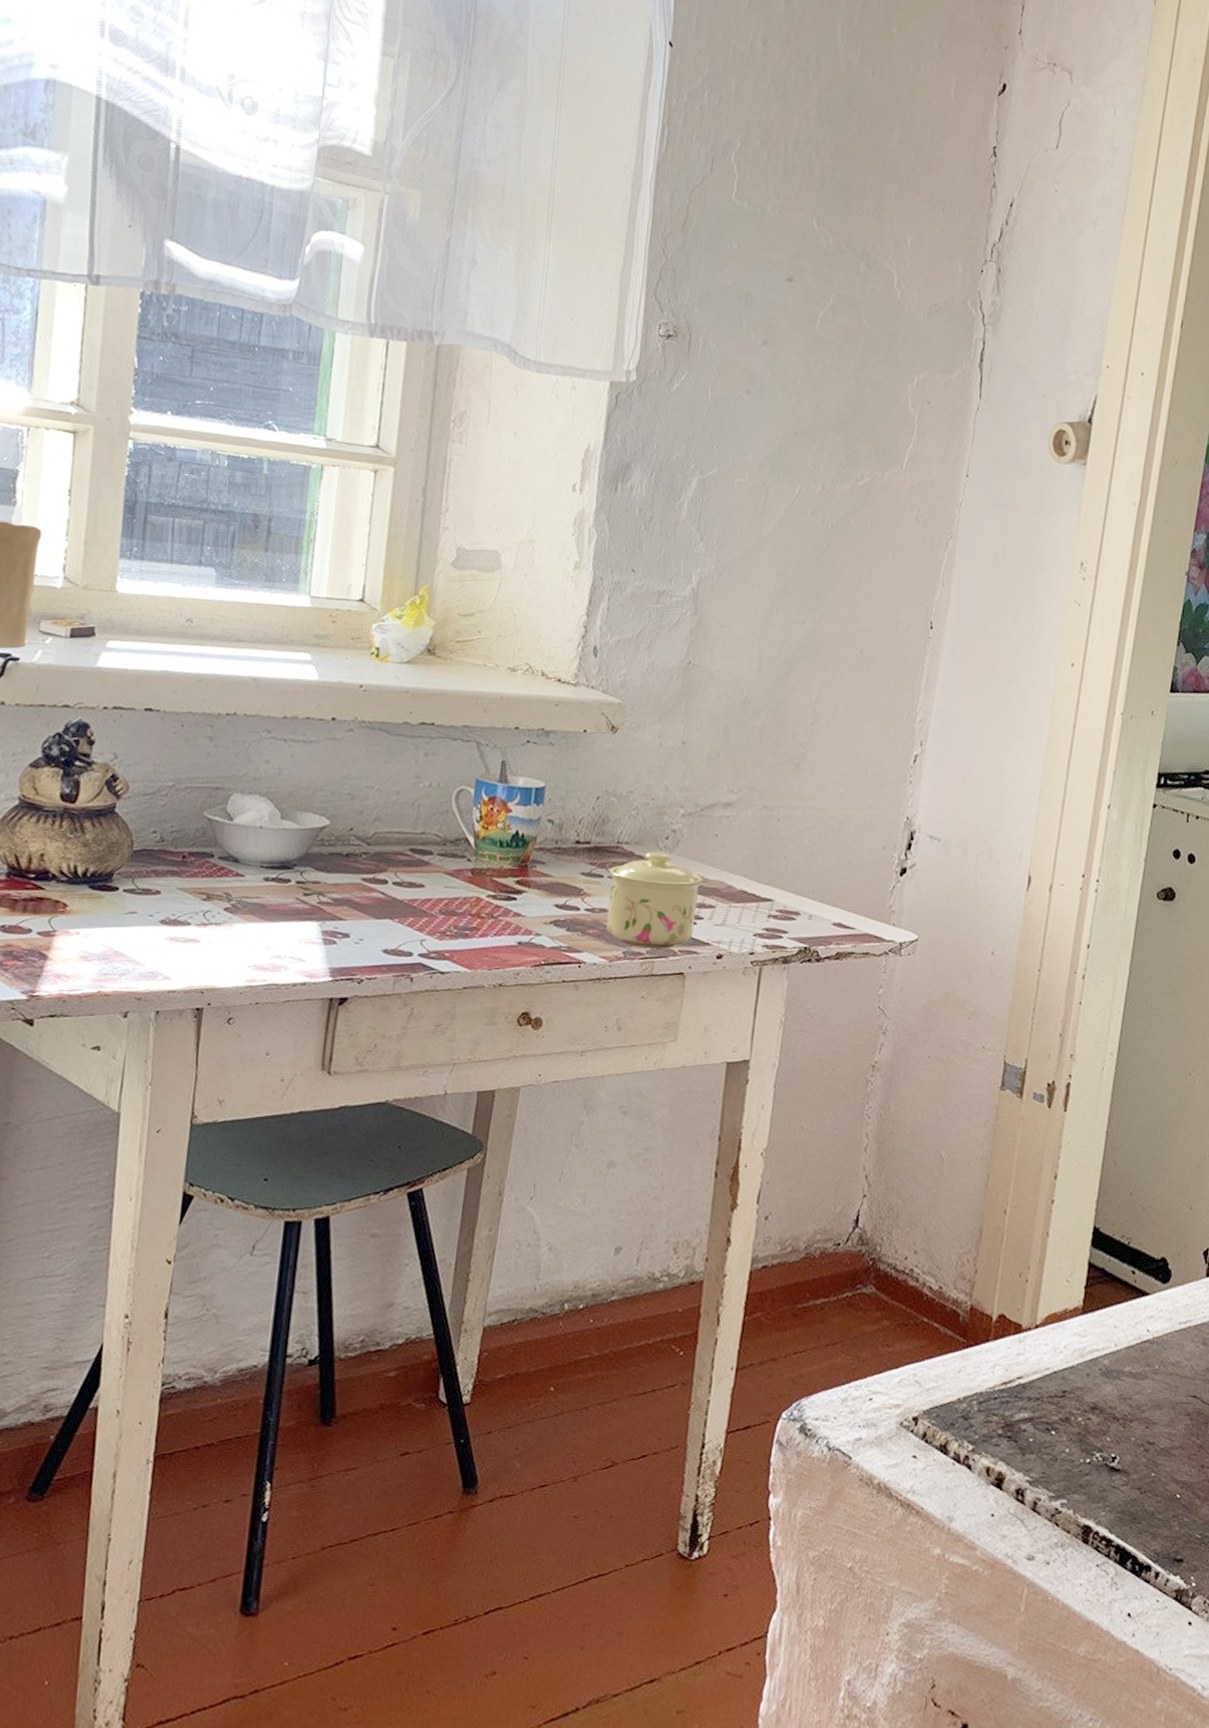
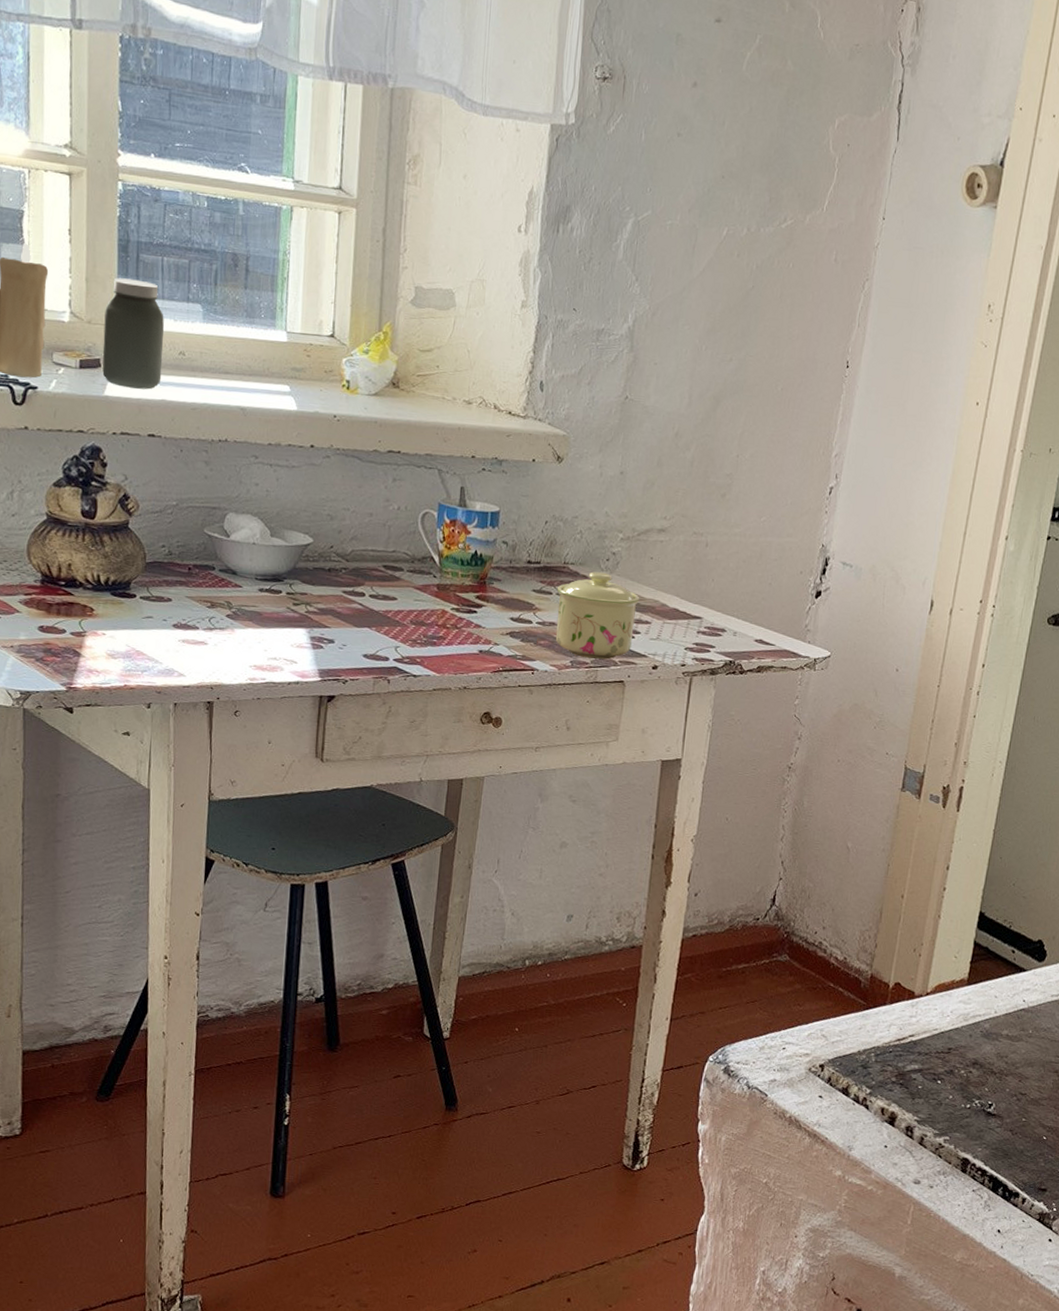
jar: none [96,540,172,660] -> present [102,278,164,390]

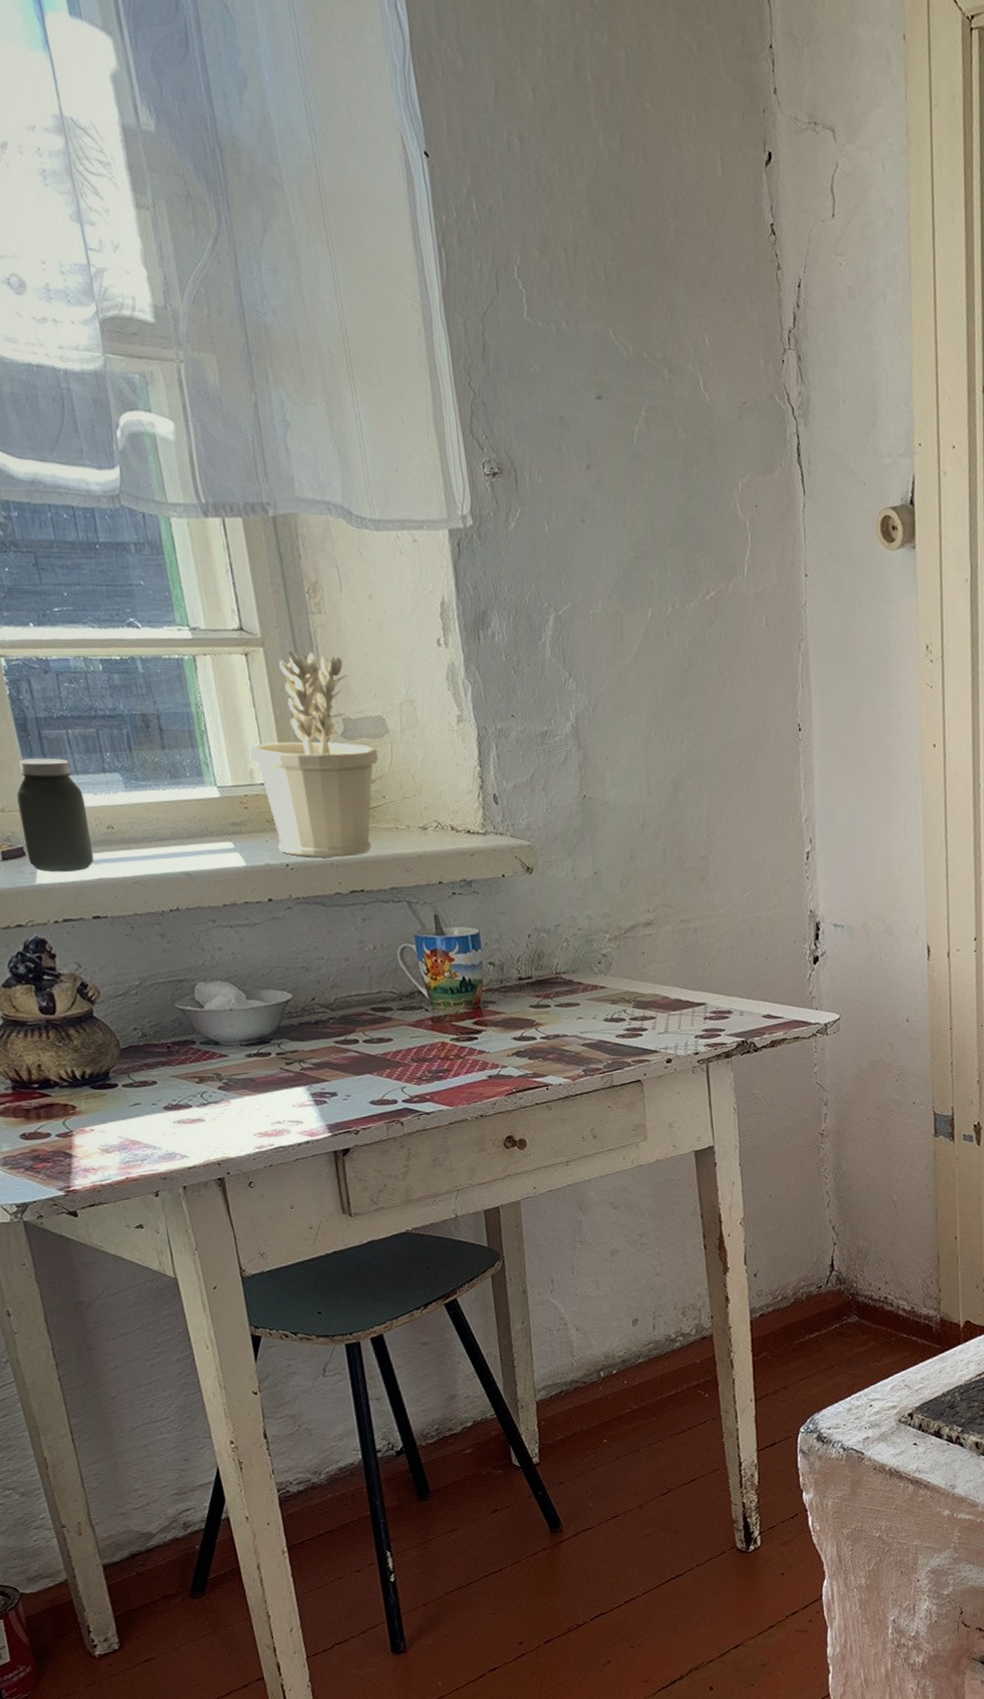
flower pot: none [322,215,441,418] -> present [249,650,379,858]
sugar bowl: present [555,571,640,660] -> none [554,976,642,1064]

